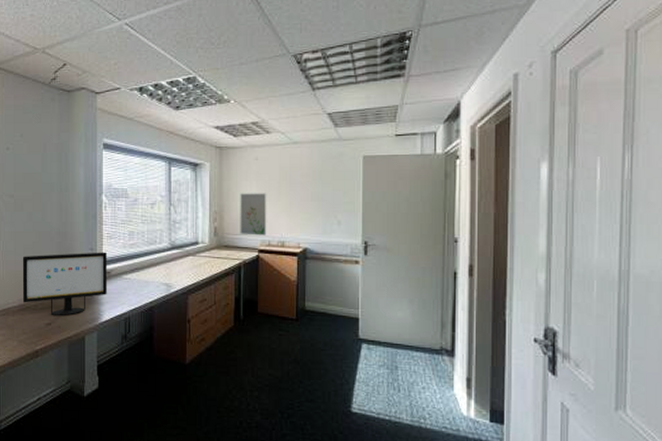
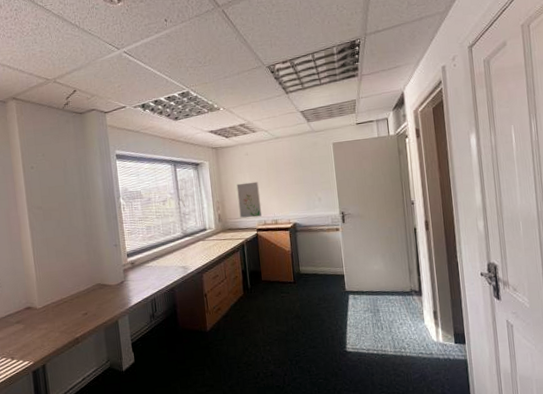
computer monitor: present [22,252,107,316] -> none [55,246,133,307]

